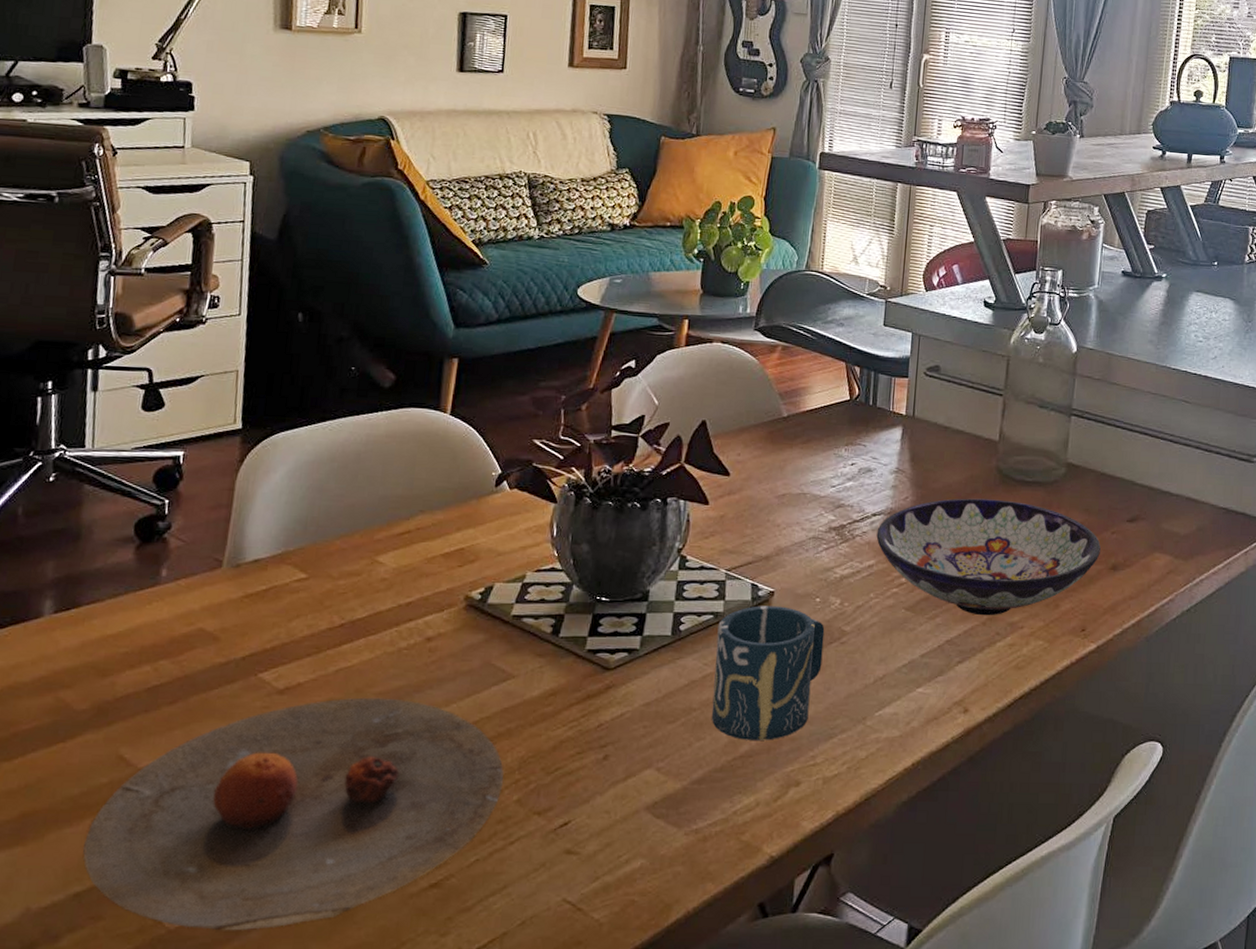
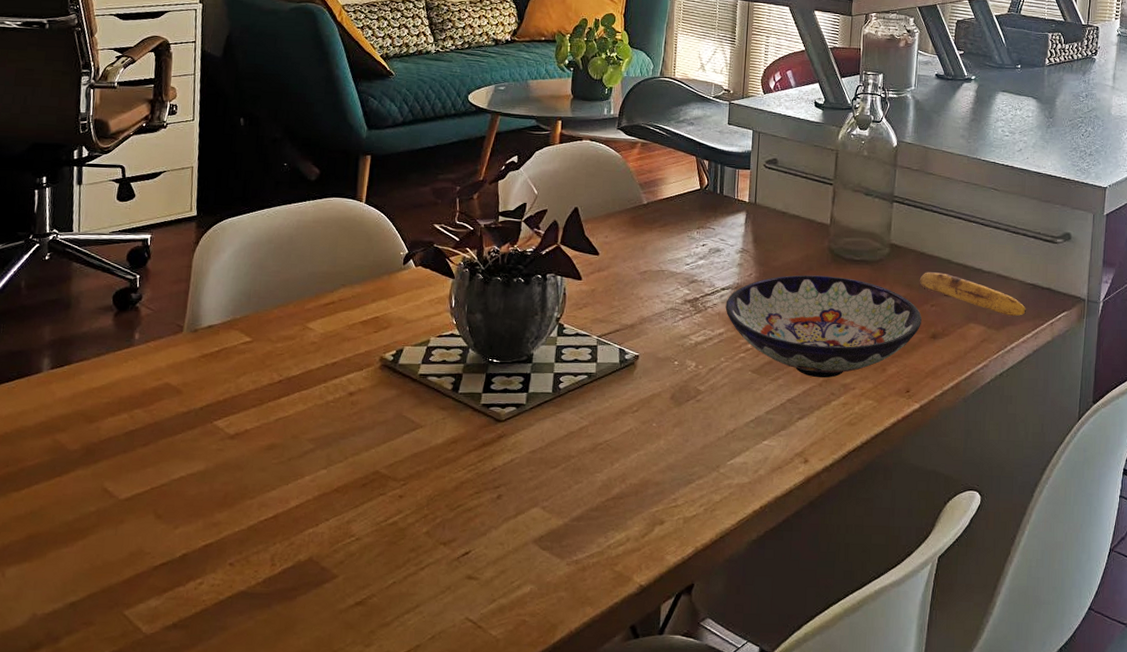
plate: present [83,697,504,931] -> none [77,442,415,638]
cup: present [711,605,825,740] -> none [587,367,683,484]
banana: none [1098,495,1219,545] -> present [919,272,1027,317]

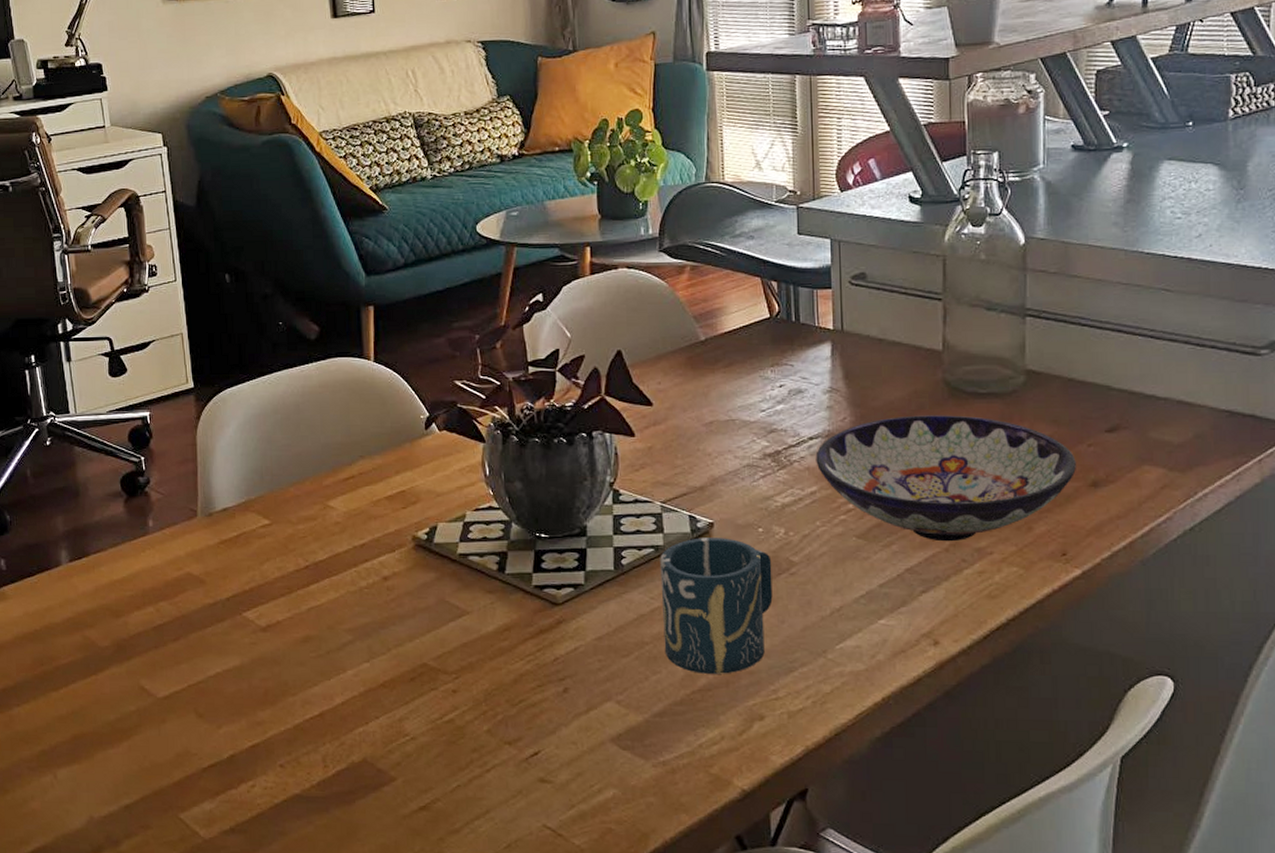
cup: none [587,367,683,484] -> present [660,538,773,674]
banana: present [919,272,1027,317] -> none [1069,403,1223,454]

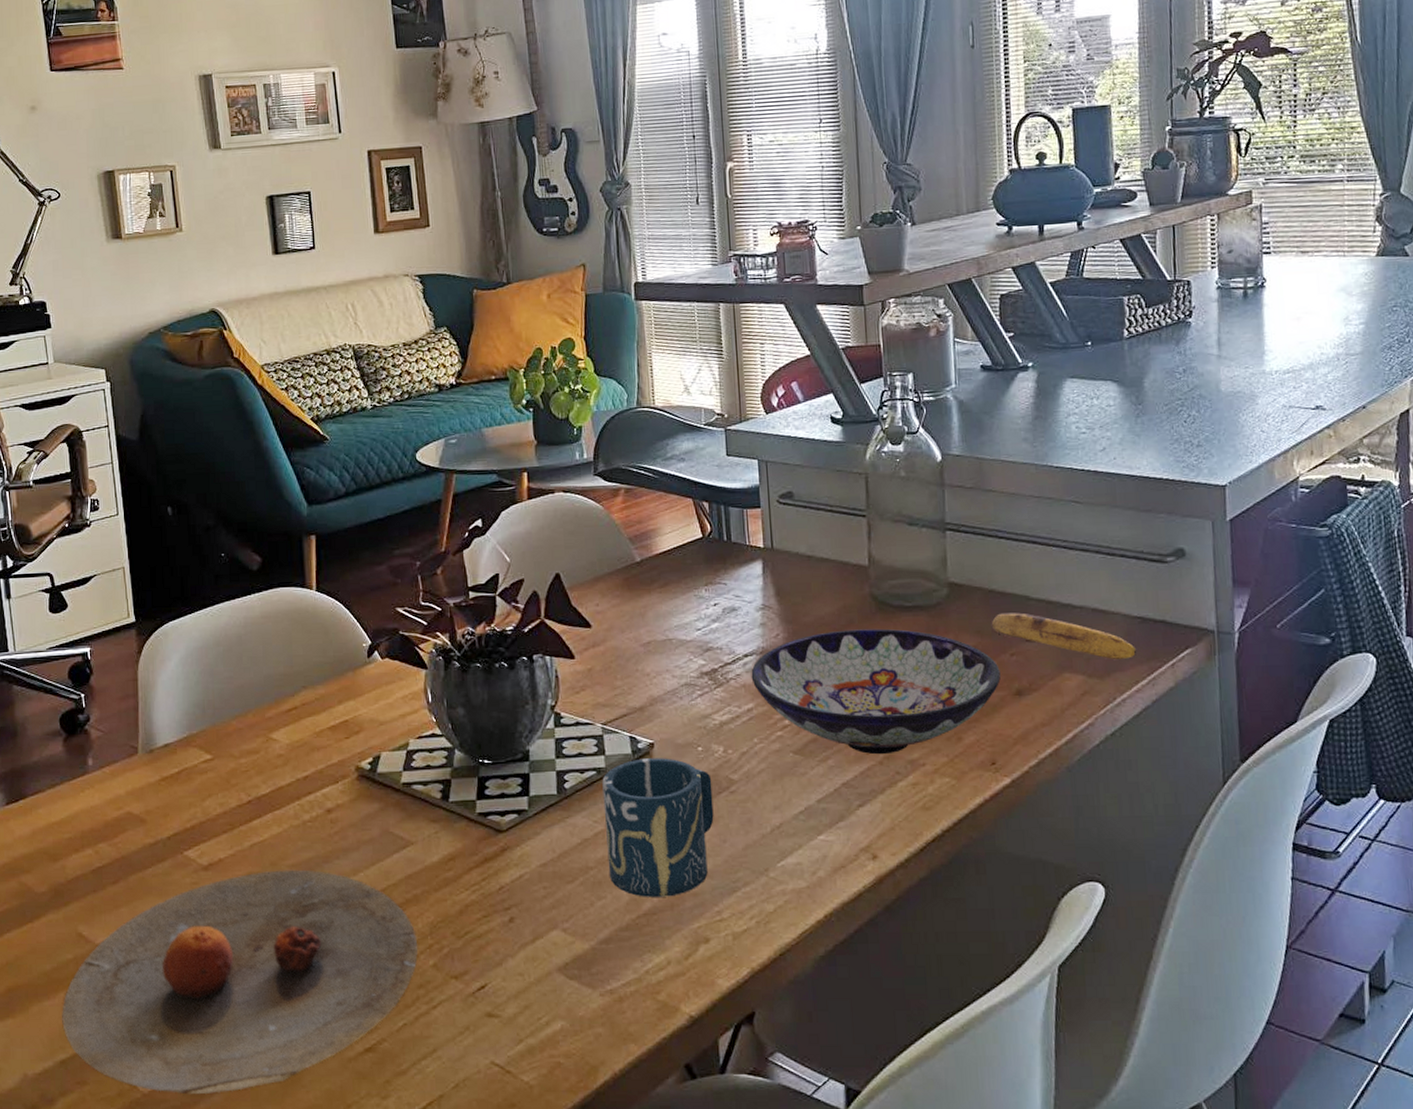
plate: none [126,634,473,843] -> present [62,869,418,1095]
banana: none [1069,403,1223,454] -> present [991,612,1137,660]

